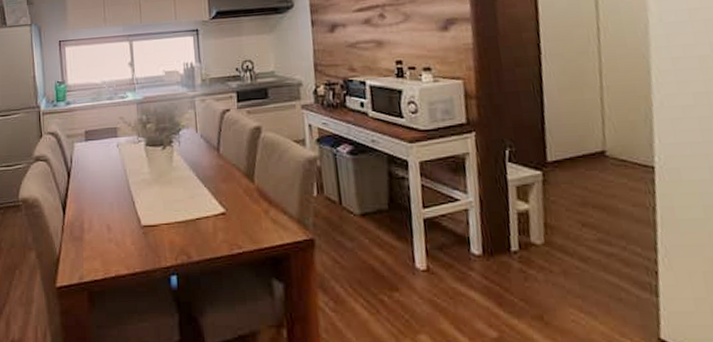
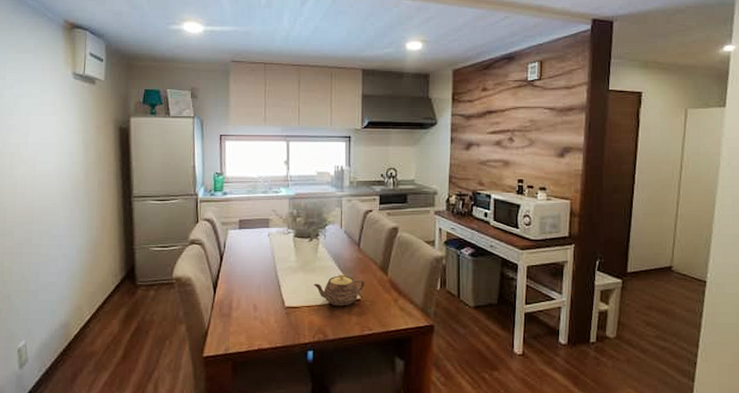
teapot: none [171,184,229,222] -> present [313,274,365,307]

